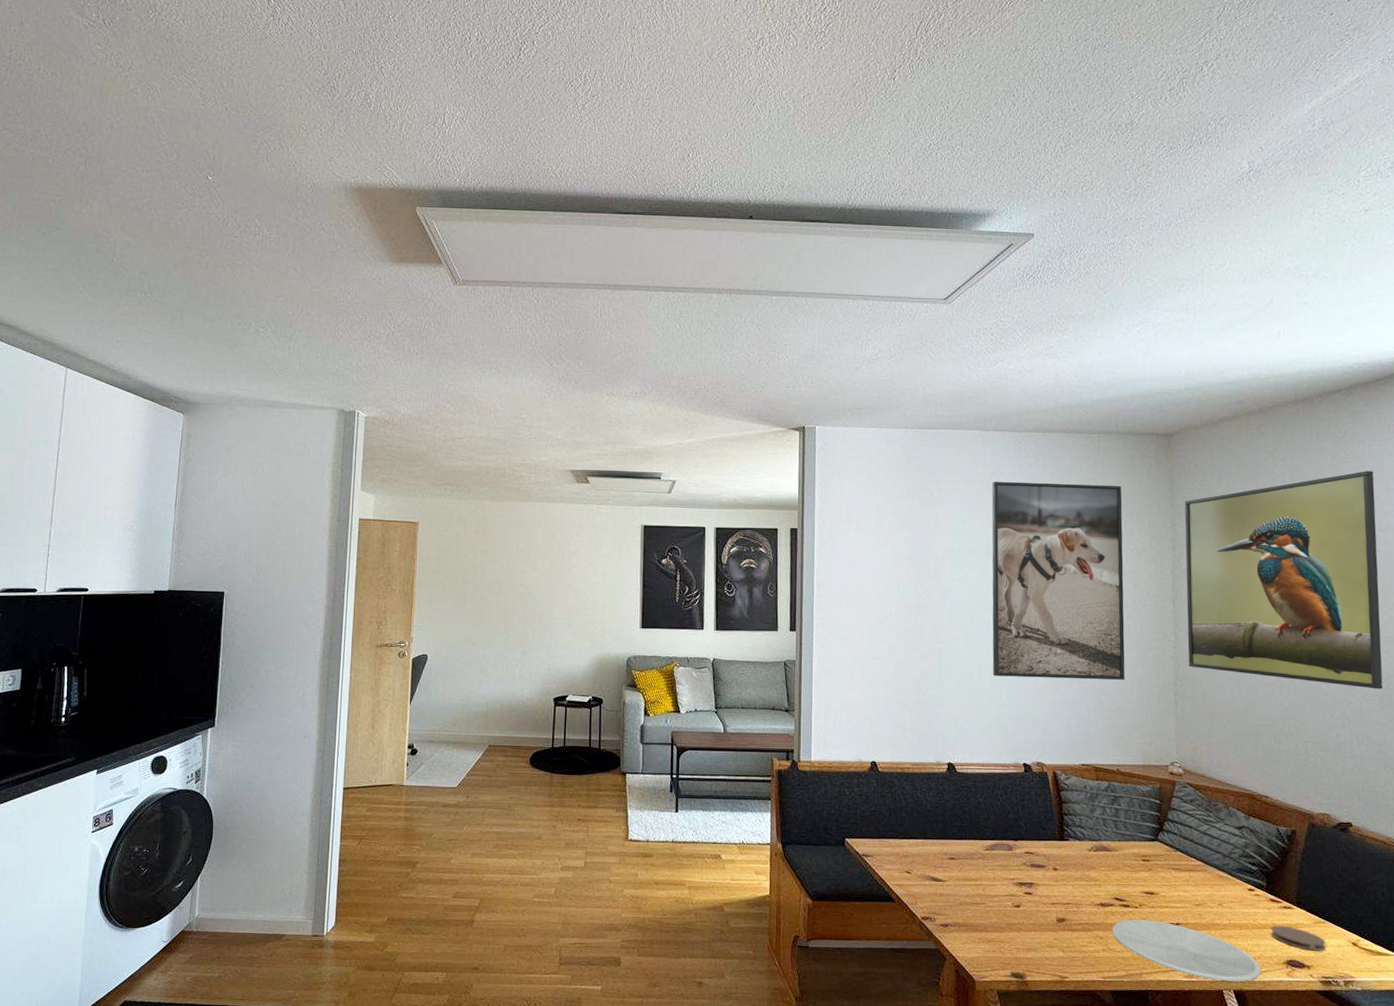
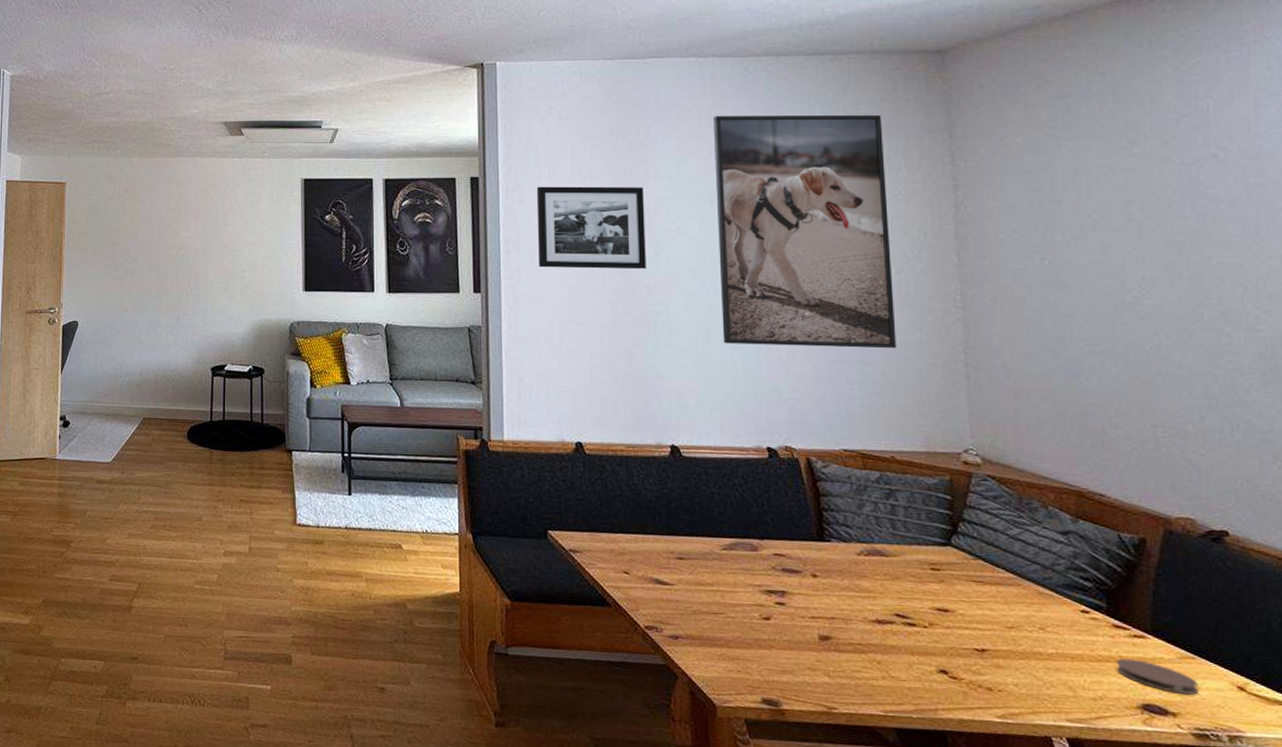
picture frame: none [845,538,935,612] -> present [536,186,646,269]
plate: present [1112,919,1261,982] -> none [893,641,1105,728]
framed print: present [1184,471,1383,690] -> none [966,83,1264,360]

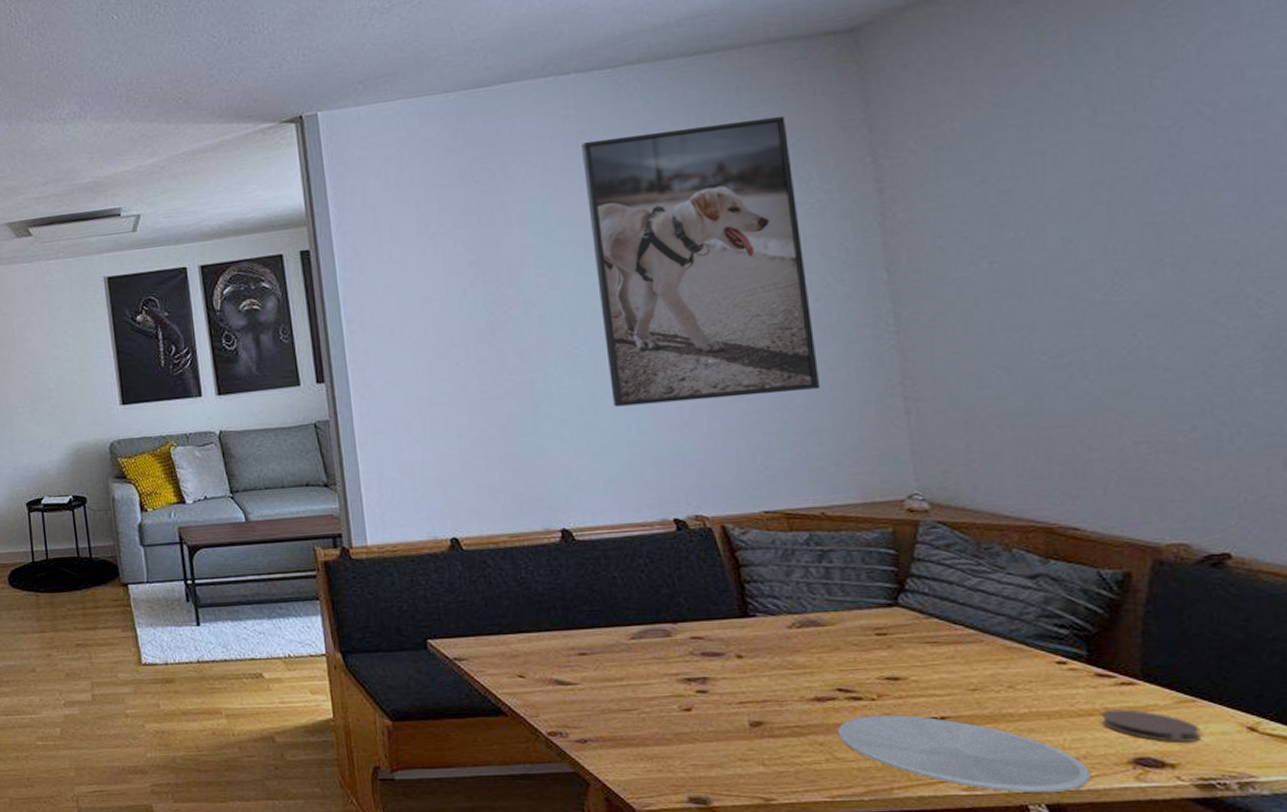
picture frame: present [536,186,646,269] -> none [378,237,516,346]
plate: none [893,641,1105,728] -> present [837,715,1090,794]

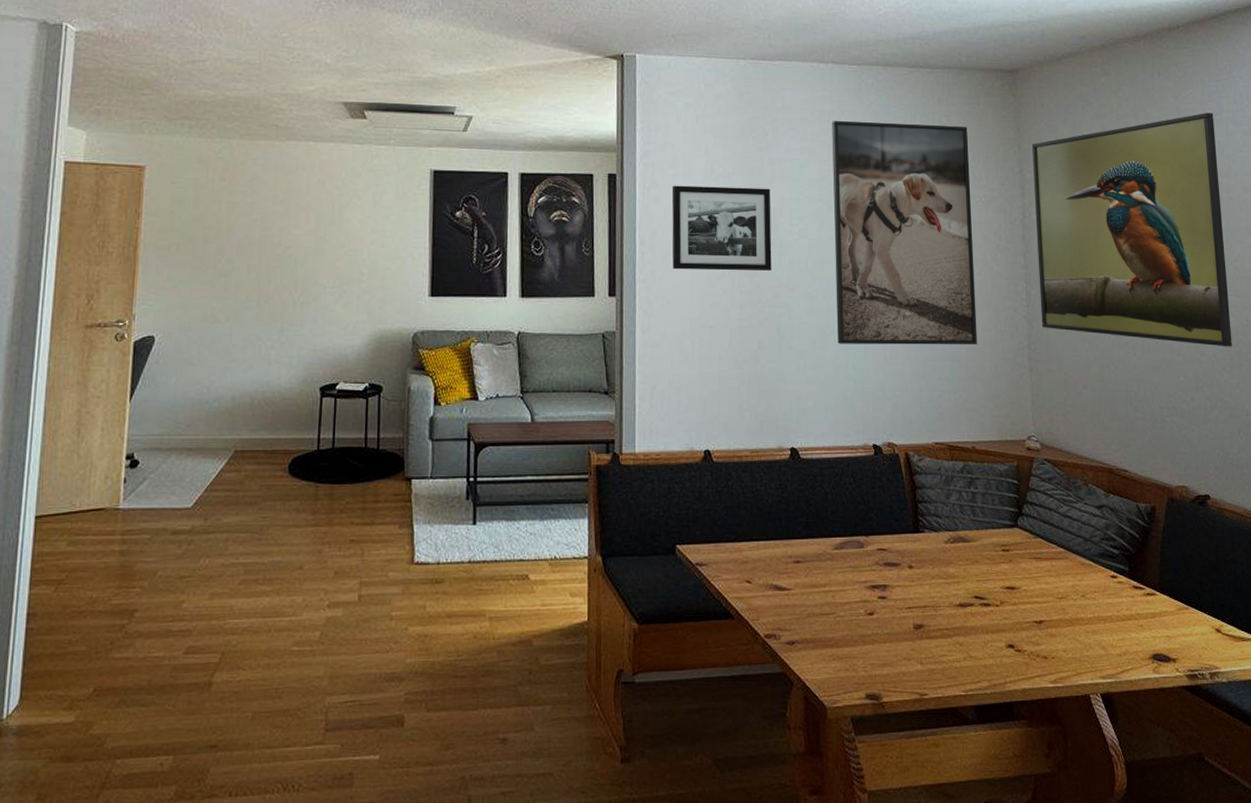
picture frame: none [378,237,516,346] -> present [671,185,772,271]
plate: present [837,715,1090,794] -> none [972,619,1127,685]
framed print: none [890,21,1269,358] -> present [1031,112,1232,347]
coaster: present [1100,709,1201,742] -> none [1135,615,1190,641]

